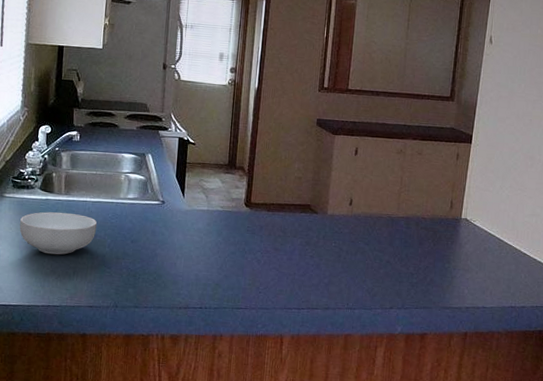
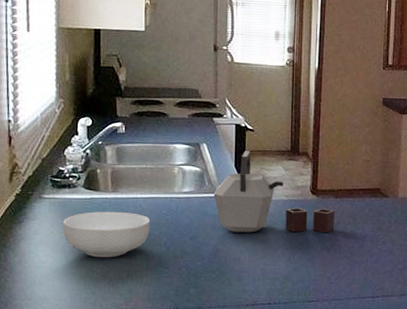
kettle: none [155,162,266,245] -> present [213,151,334,233]

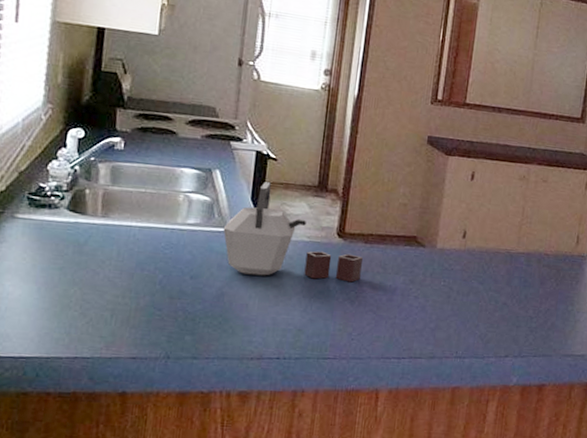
cereal bowl: present [63,211,151,258] -> none [37,238,146,293]

